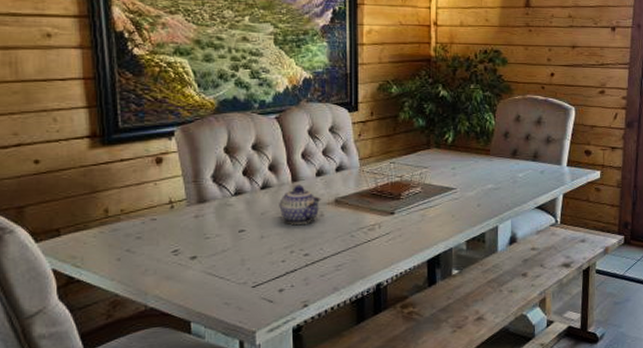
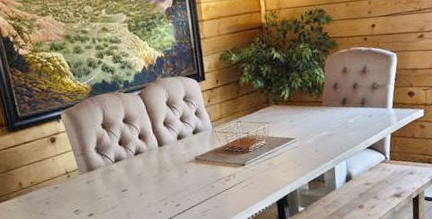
teapot: present [279,184,321,224] -> none [150,148,184,182]

